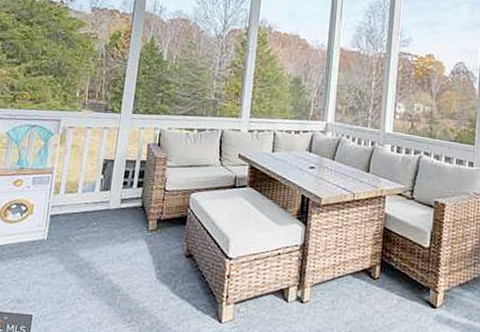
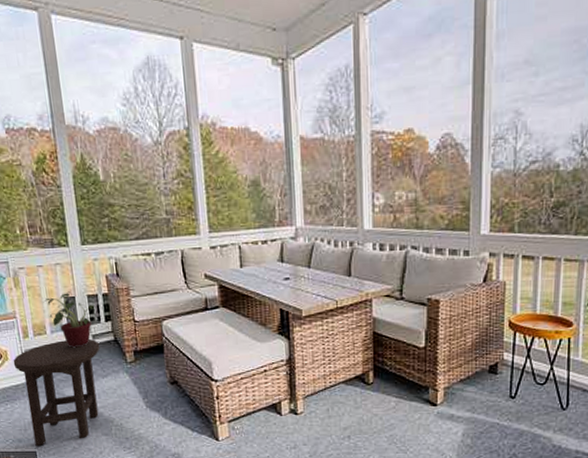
stool: none [33,200,126,310] -> present [13,339,100,447]
potted plant: none [83,154,131,210] -> present [43,291,95,348]

